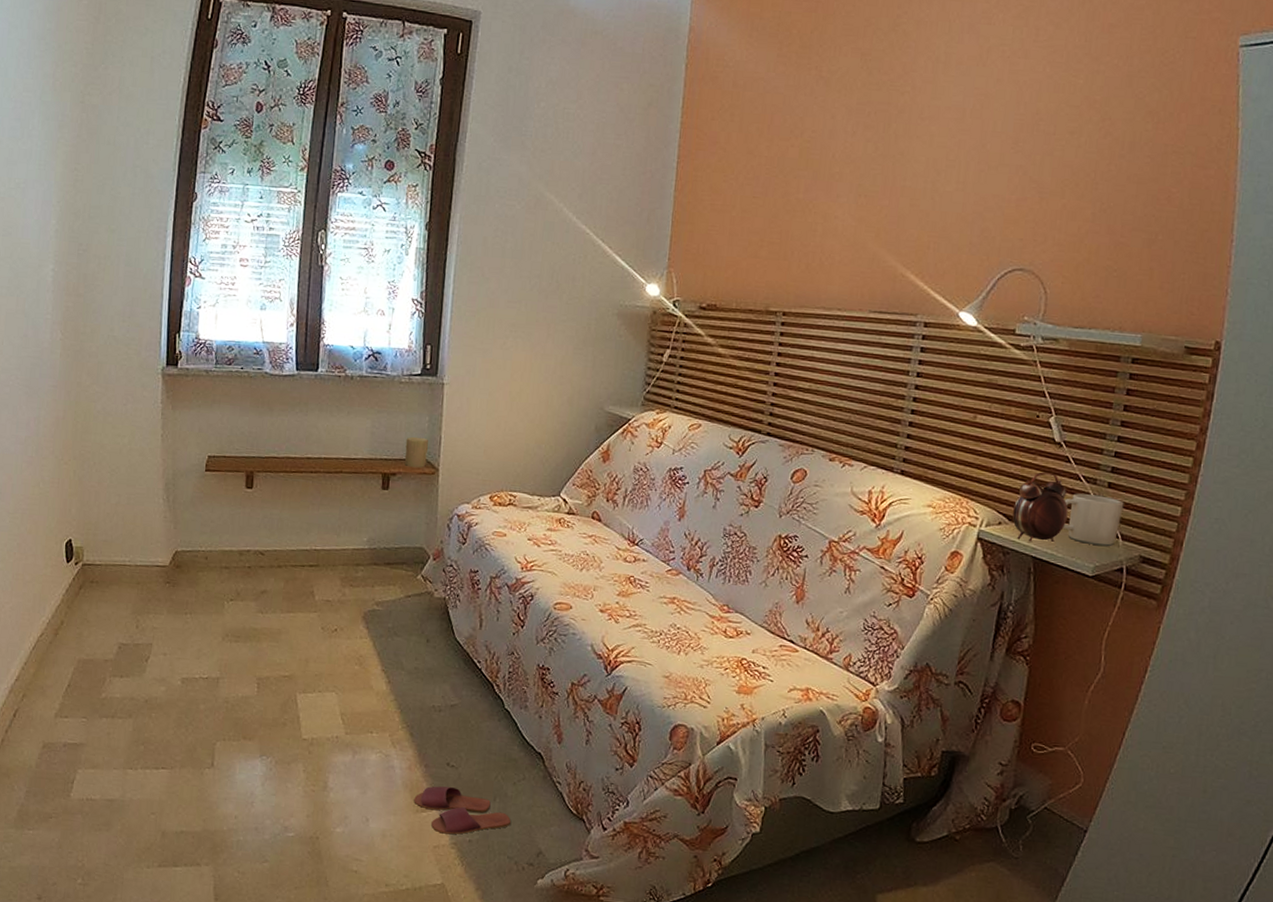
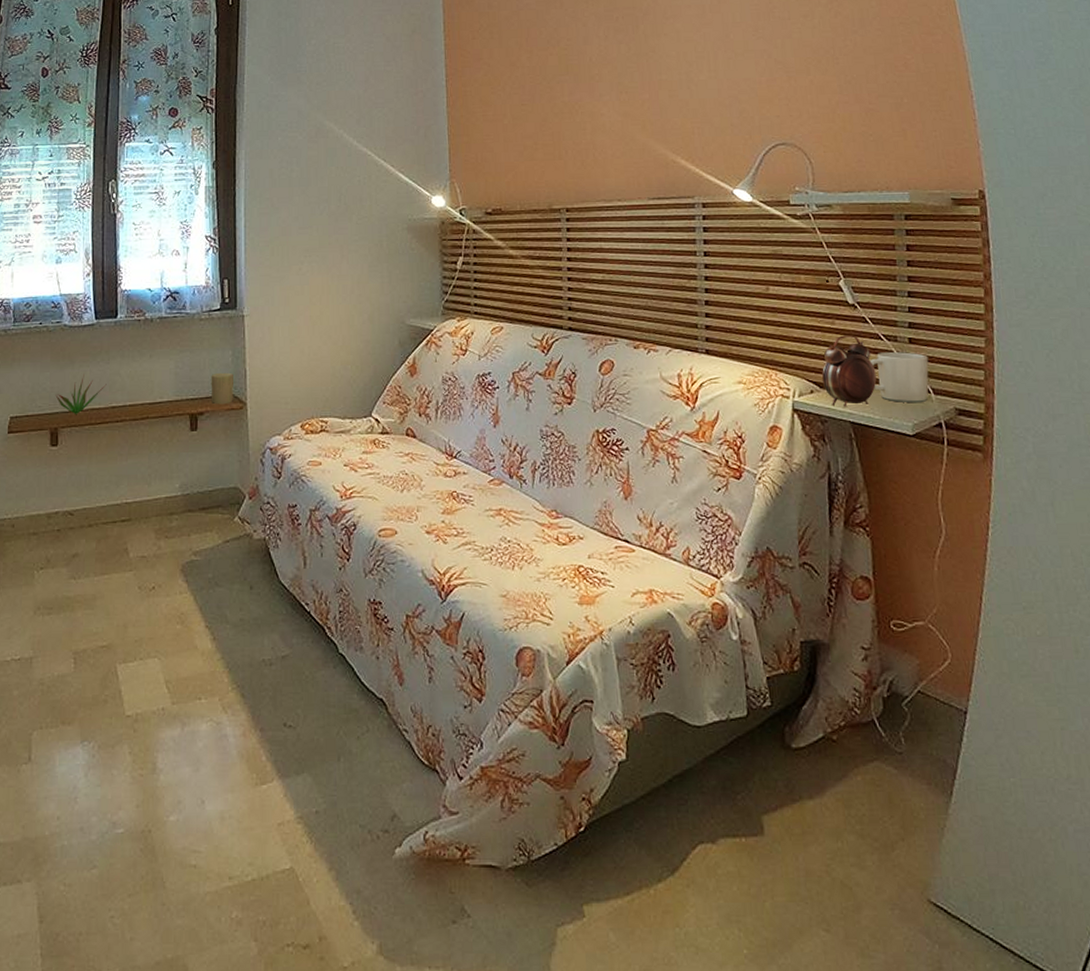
succulent plant: none [253,423,304,461] -> present [55,374,107,414]
slippers: present [414,786,511,835] -> none [252,750,358,807]

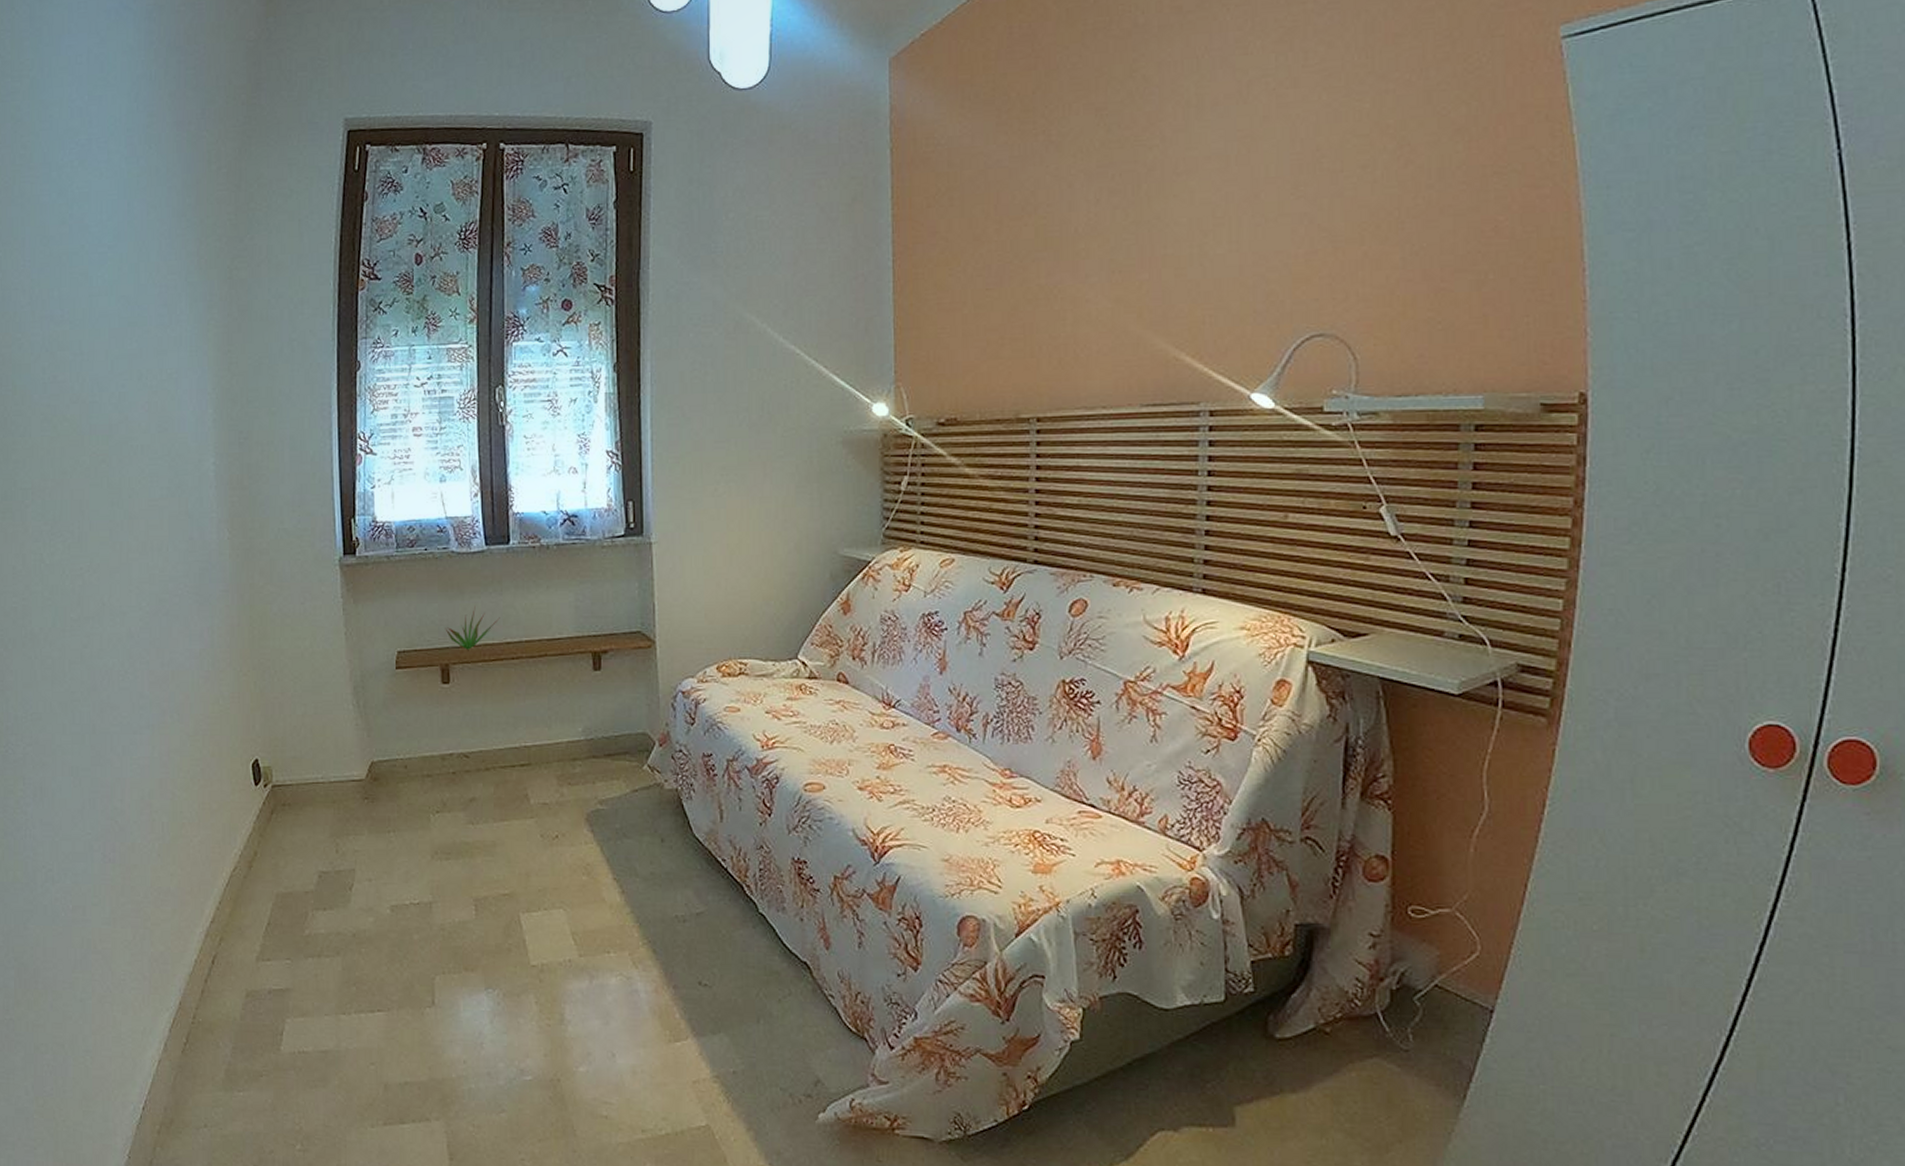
candle: present [211,372,235,405] -> none [615,606,642,642]
alarm clock: present [821,335,877,407] -> none [1347,573,1418,660]
mug: present [869,352,929,403] -> none [1411,595,1488,657]

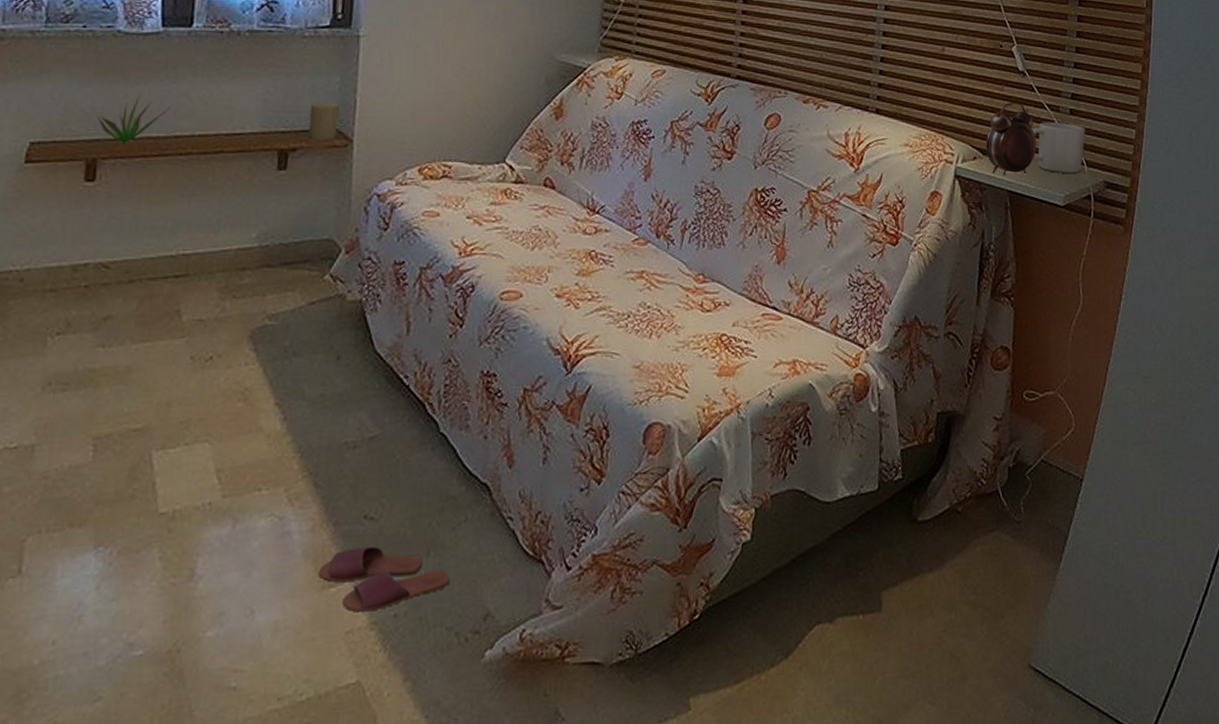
candle: none [615,606,642,642] -> present [308,102,340,141]
slippers: none [665,1009,779,1066] -> present [318,546,449,612]
alarm clock: none [1347,573,1418,660] -> present [985,102,1037,176]
mug: none [1411,595,1488,657] -> present [1032,122,1086,175]

